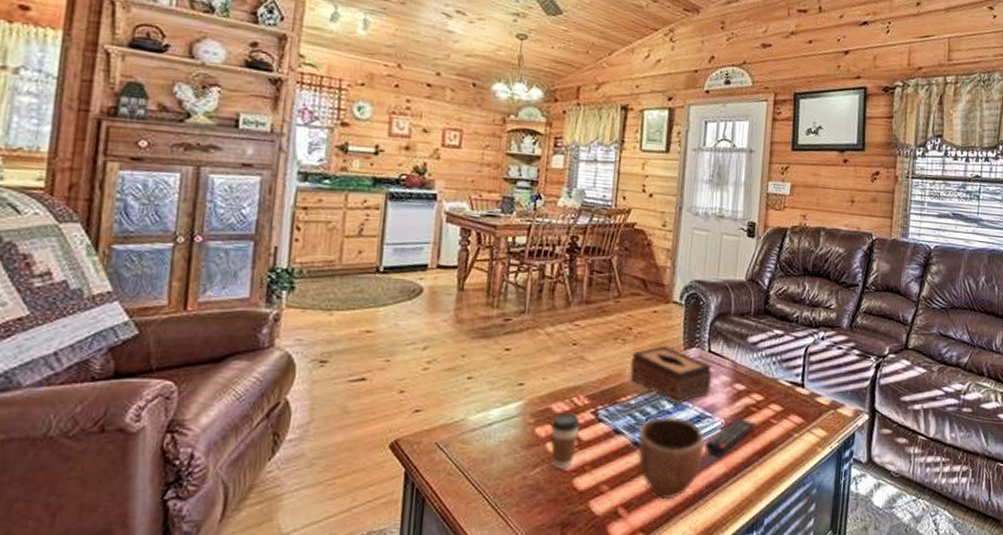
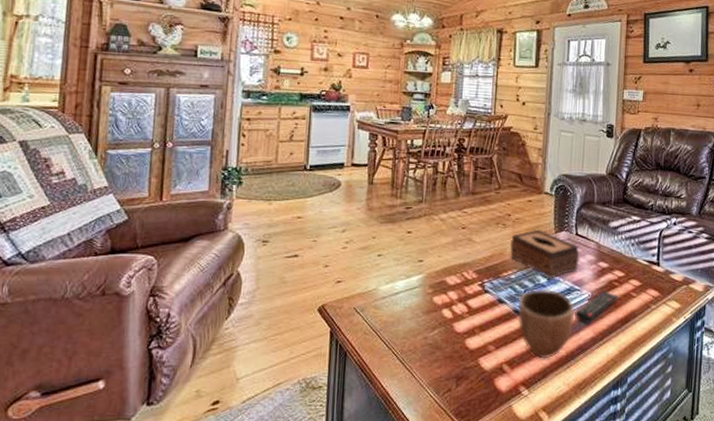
coffee cup: present [550,412,580,470] -> none [445,284,470,333]

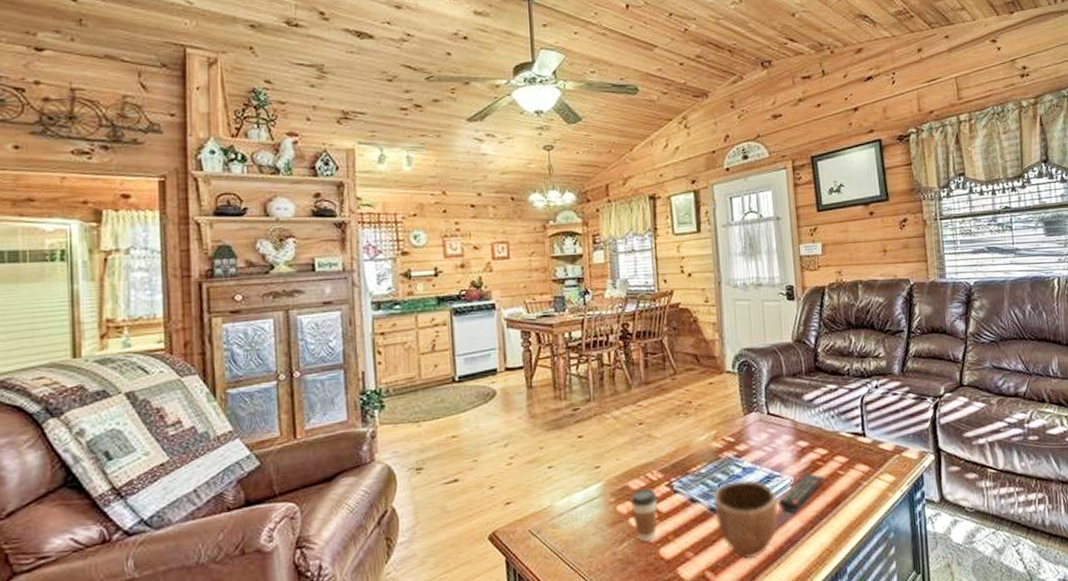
coffee cup: none [445,284,470,333] -> present [630,487,658,543]
tissue box: present [509,229,580,279] -> none [694,413,776,468]

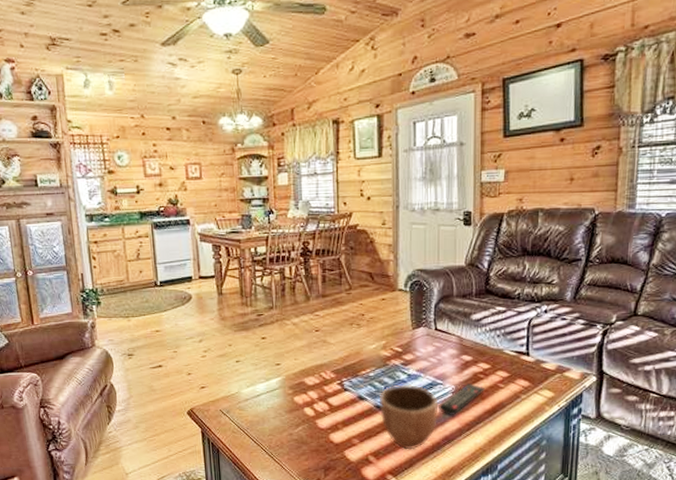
coffee cup: present [630,487,658,543] -> none [305,384,330,428]

